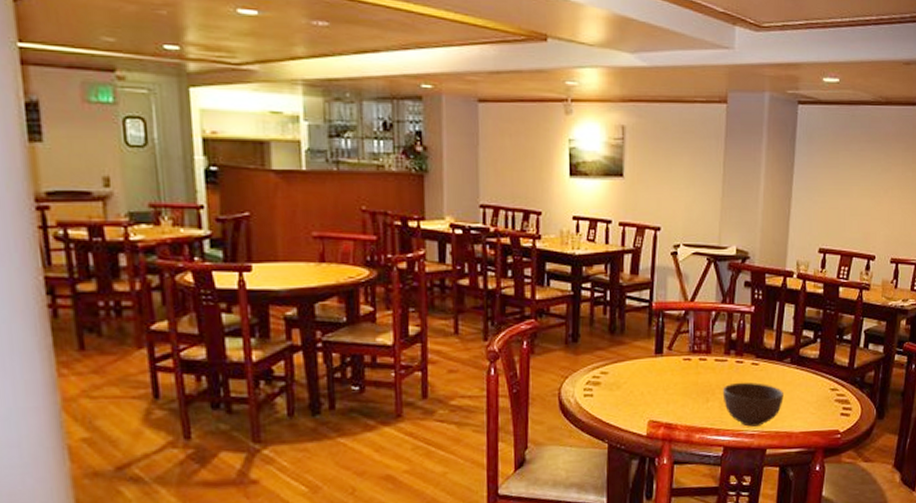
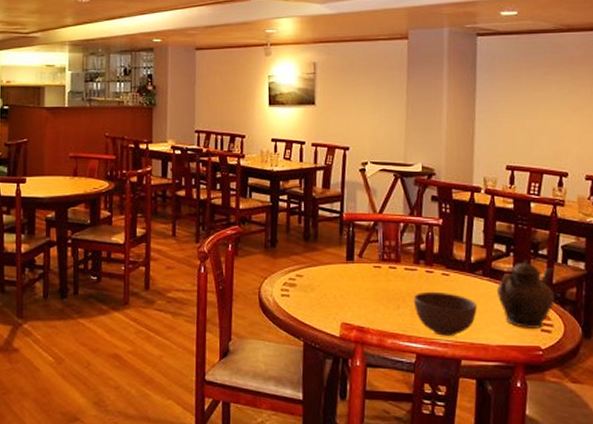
teapot: none [803,345,857,414] -> present [497,260,556,328]

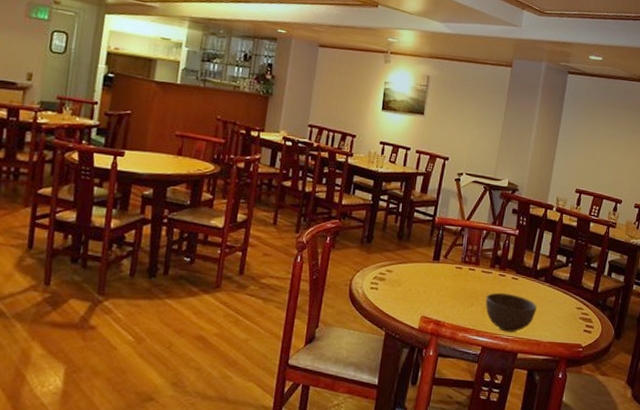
teapot: present [497,260,556,328] -> none [554,270,601,329]

